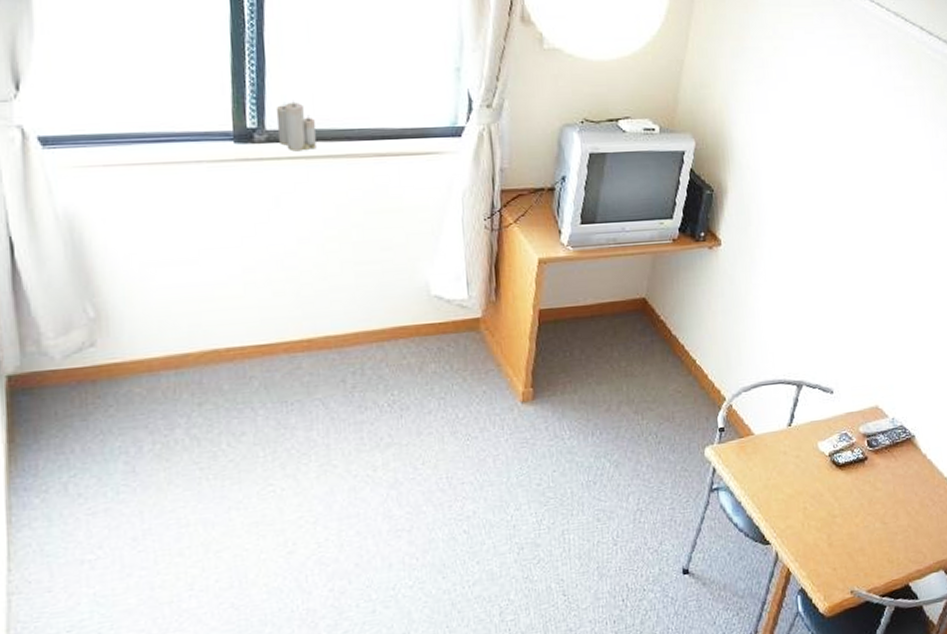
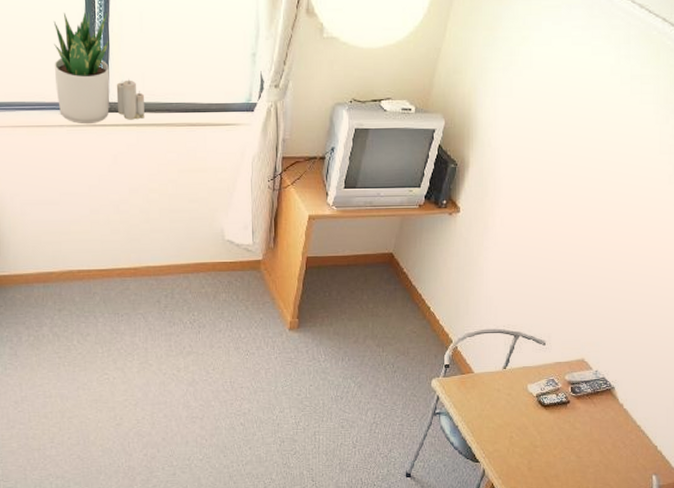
planter: none [185,20,268,159] -> present [53,12,110,125]

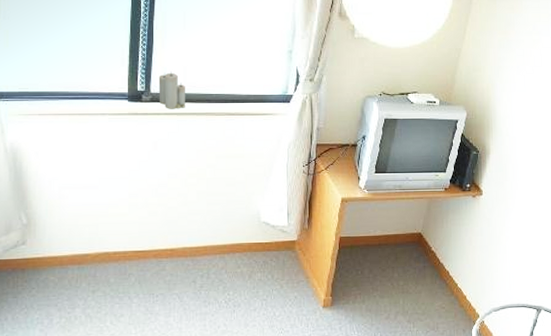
planter: present [53,12,110,125] -> none [100,11,153,113]

